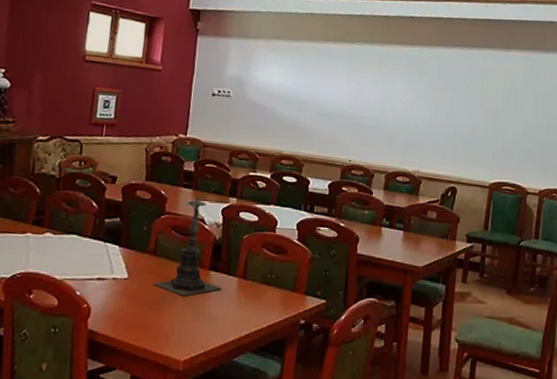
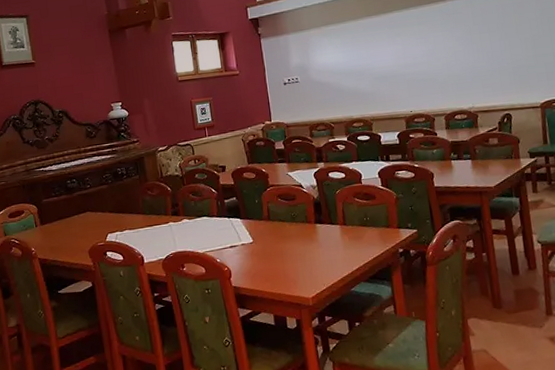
candle holder: present [153,196,223,296] -> none [274,167,329,248]

